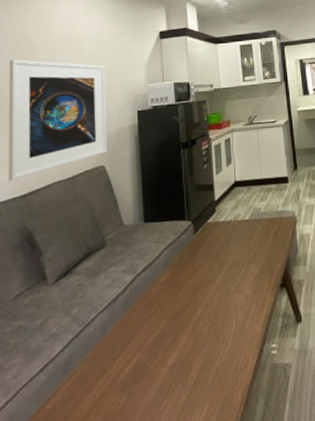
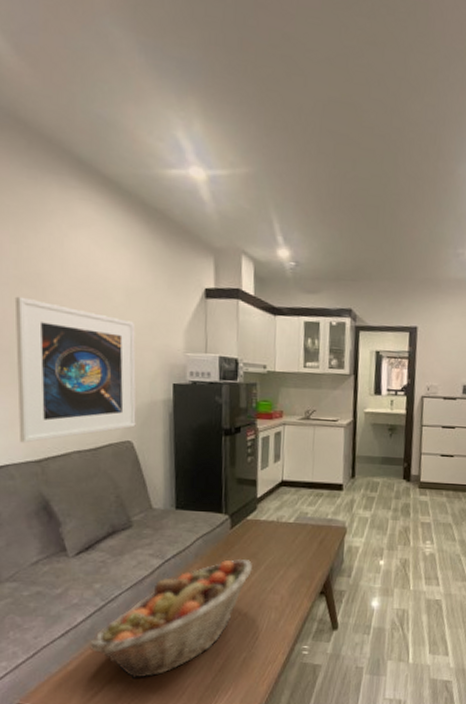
fruit basket: none [67,262,216,410] -> present [90,558,252,680]

